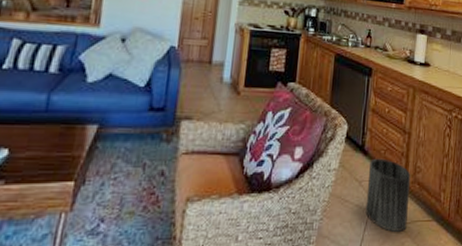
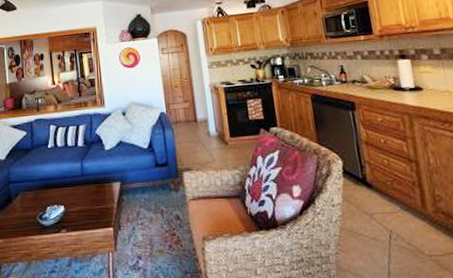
trash can: present [365,158,411,232] -> none [377,189,441,265]

